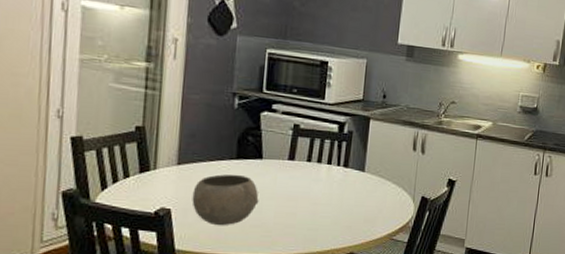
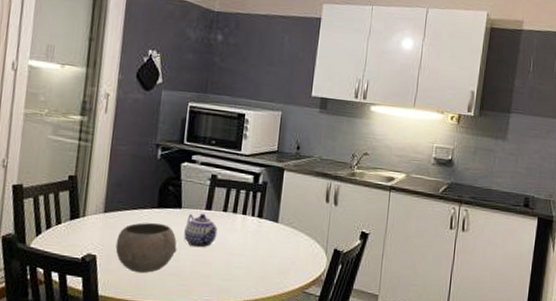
teapot: none [266,163,302,199] -> present [184,213,218,248]

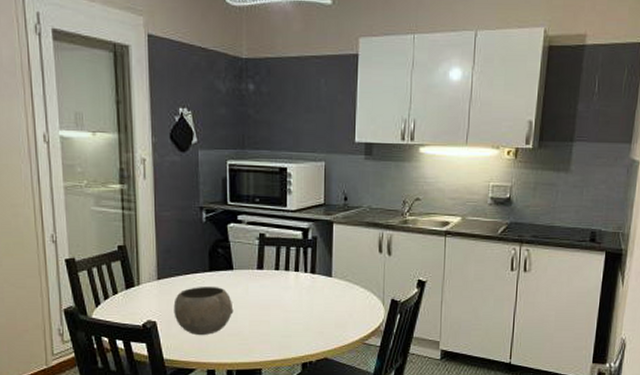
teapot: present [184,213,218,248] -> none [239,273,272,307]

